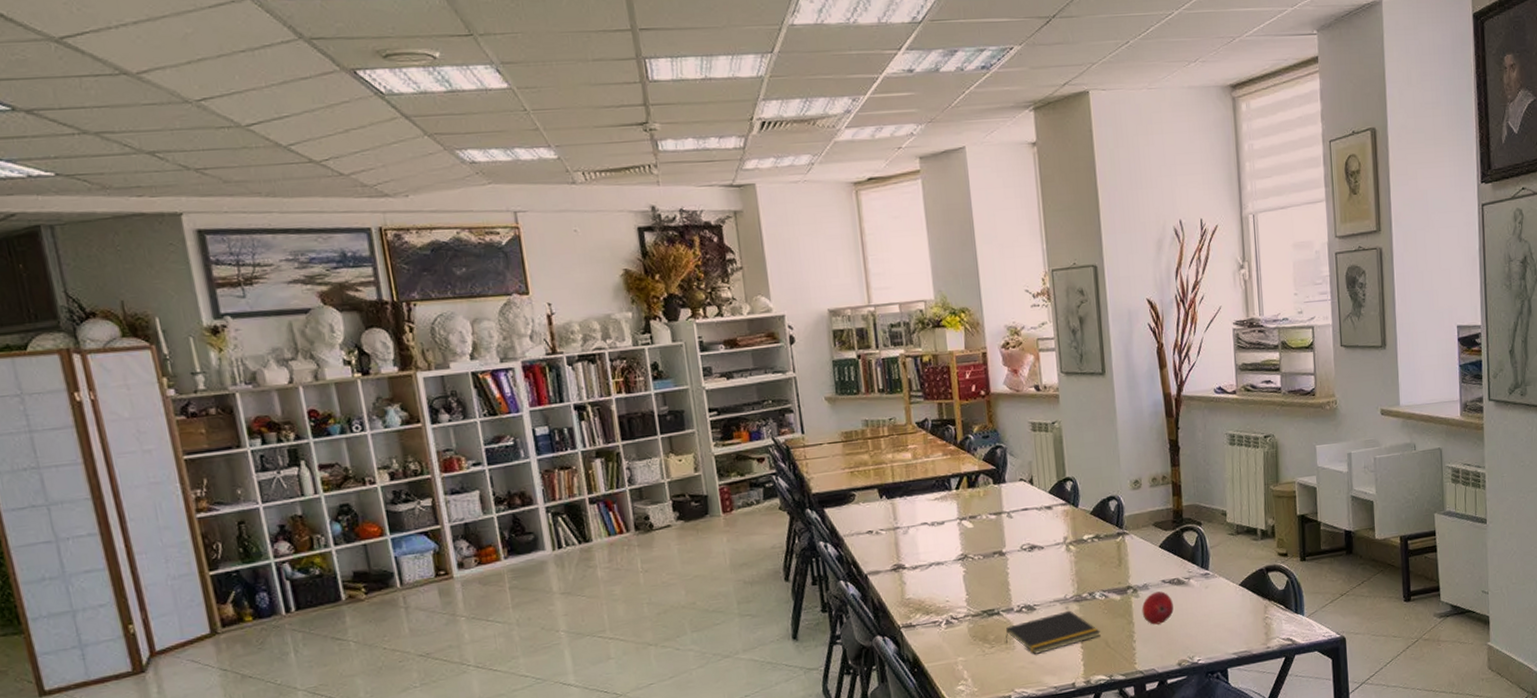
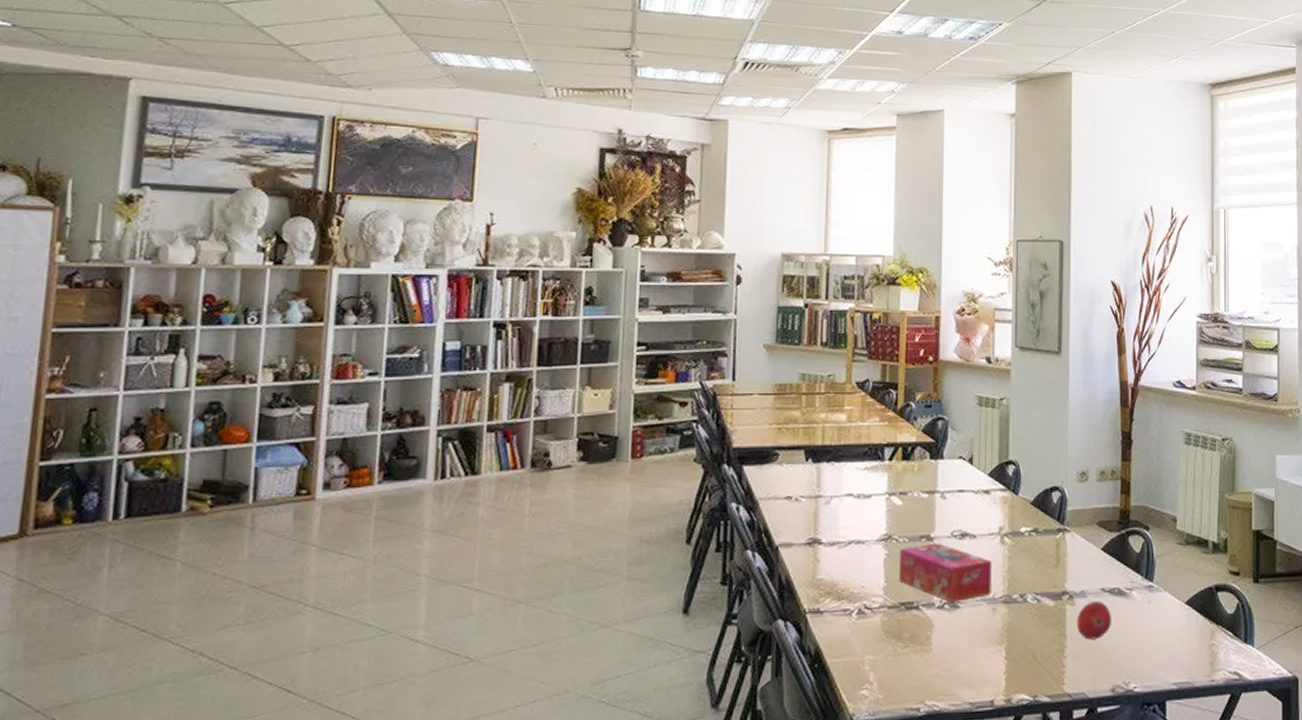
tissue box: none [976,556,1063,606] -> present [899,543,992,602]
notepad: present [1005,610,1101,654] -> none [921,612,1028,661]

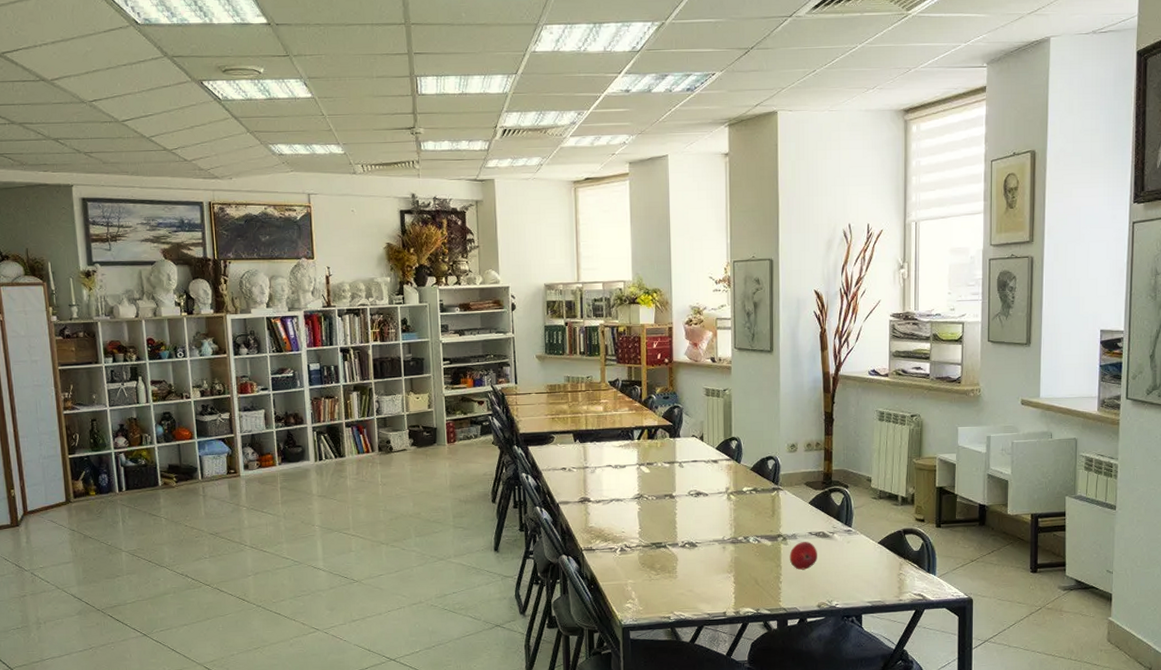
tissue box: present [899,543,992,602] -> none [650,500,721,543]

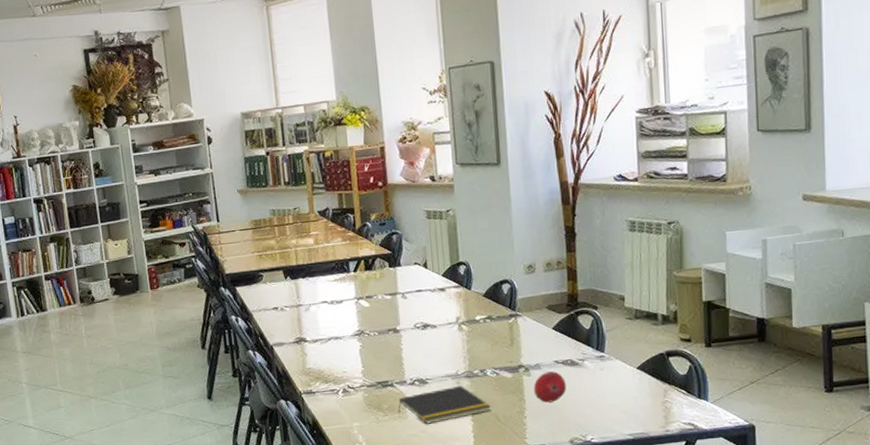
notepad: none [669,550,751,584] -> present [398,385,491,424]

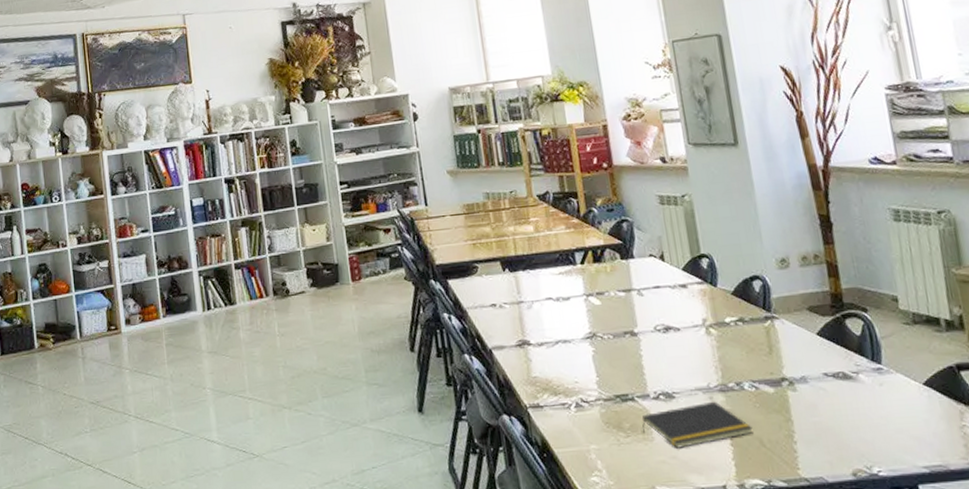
fruit: present [533,371,566,403] -> none [801,386,841,425]

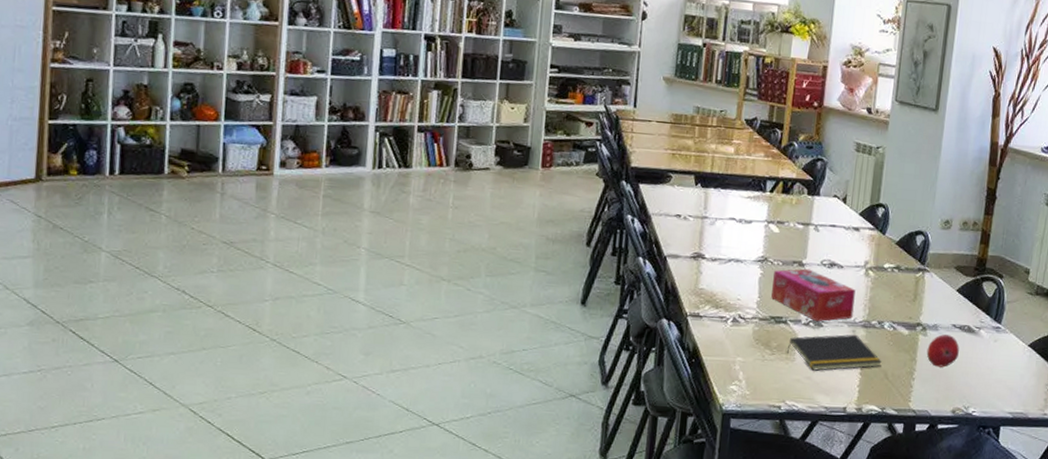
tissue box: none [606,337,706,393] -> present [771,268,856,321]
fruit: none [801,386,841,425] -> present [926,334,959,367]

